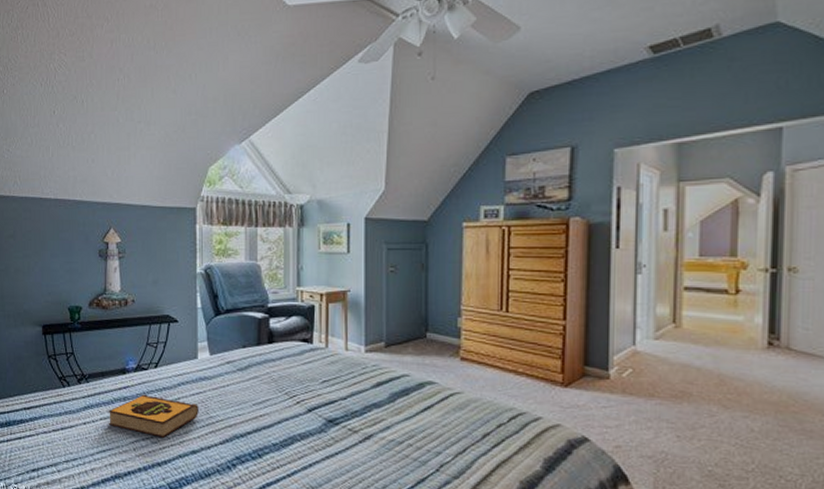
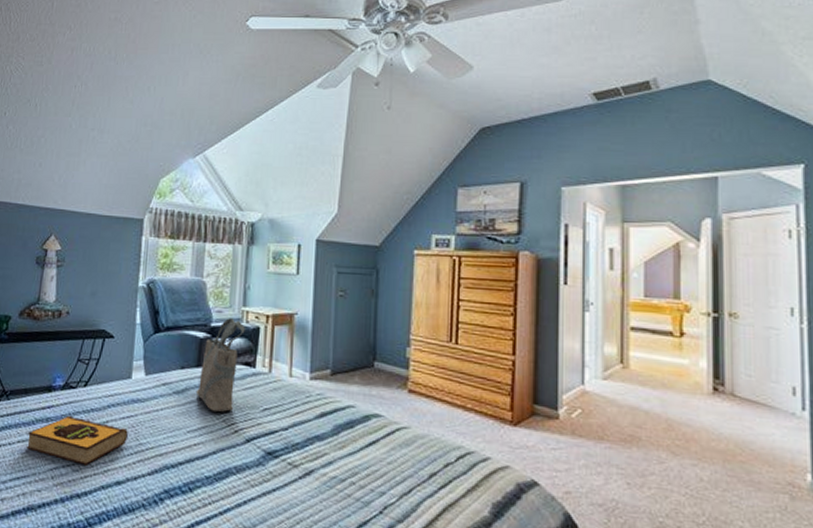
tote bag: none [258,298,300,385] -> present [195,318,245,412]

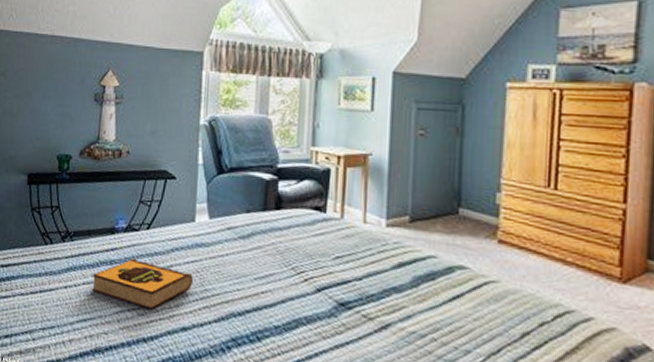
tote bag: present [195,318,245,412] -> none [262,158,314,259]

